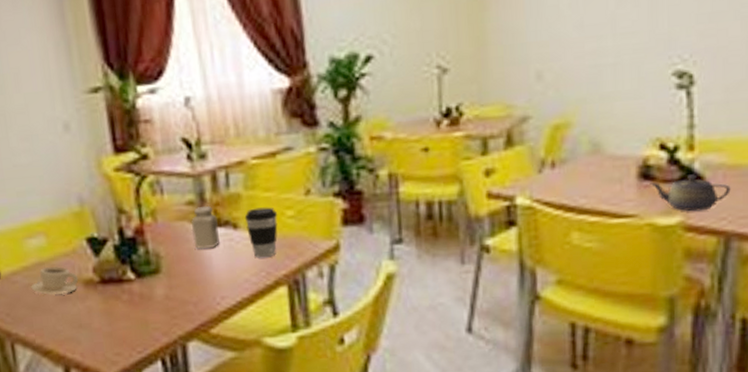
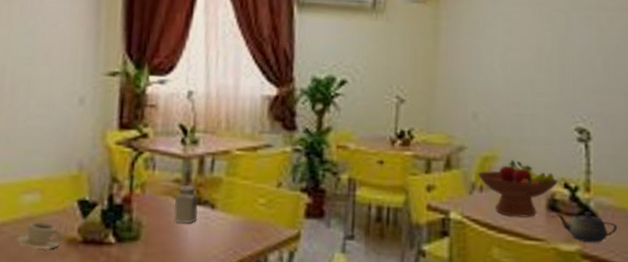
coffee cup: present [244,207,278,258] -> none [222,192,252,238]
fruit bowl: none [547,124,653,193] -> present [477,160,559,218]

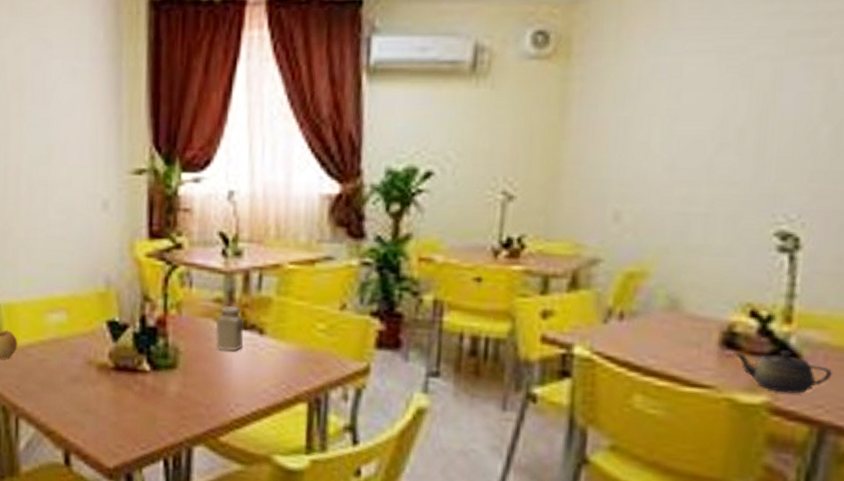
cup: present [16,221,63,250] -> none [44,343,93,376]
fruit bowl: present [477,160,559,218] -> none [616,277,742,356]

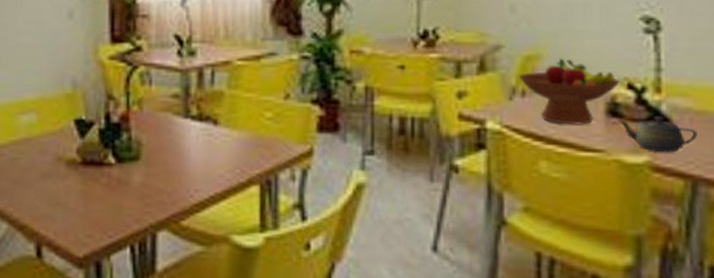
salt shaker: present [215,305,245,351] -> none [174,100,200,142]
fruit bowl: none [616,277,742,356] -> present [518,58,621,125]

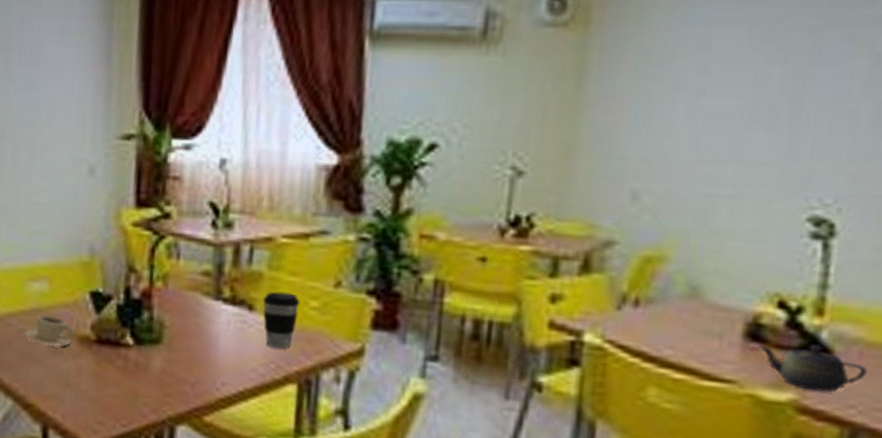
cup: none [16,143,62,172] -> present [24,314,75,348]
coffee cup: none [225,107,257,156] -> present [262,291,301,349]
fruit bowl: present [518,58,621,125] -> none [632,262,770,348]

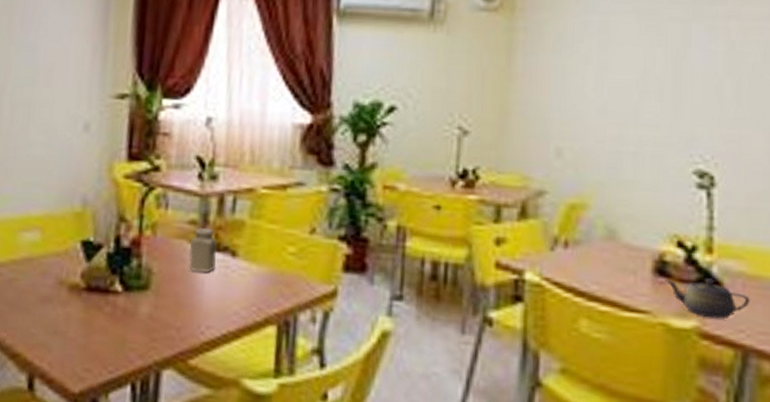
cup: present [24,314,75,348] -> none [14,263,65,296]
salt shaker: none [202,279,234,327] -> present [188,227,218,273]
coffee cup: present [262,291,301,349] -> none [244,238,279,292]

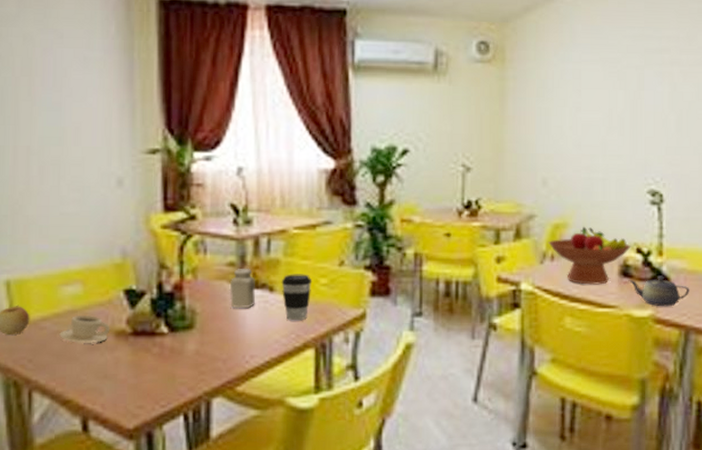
cup: none [14,263,65,296] -> present [59,314,111,344]
coffee cup: none [244,238,279,292] -> present [281,274,313,321]
fruit bowl: none [561,209,670,283] -> present [548,226,631,285]

